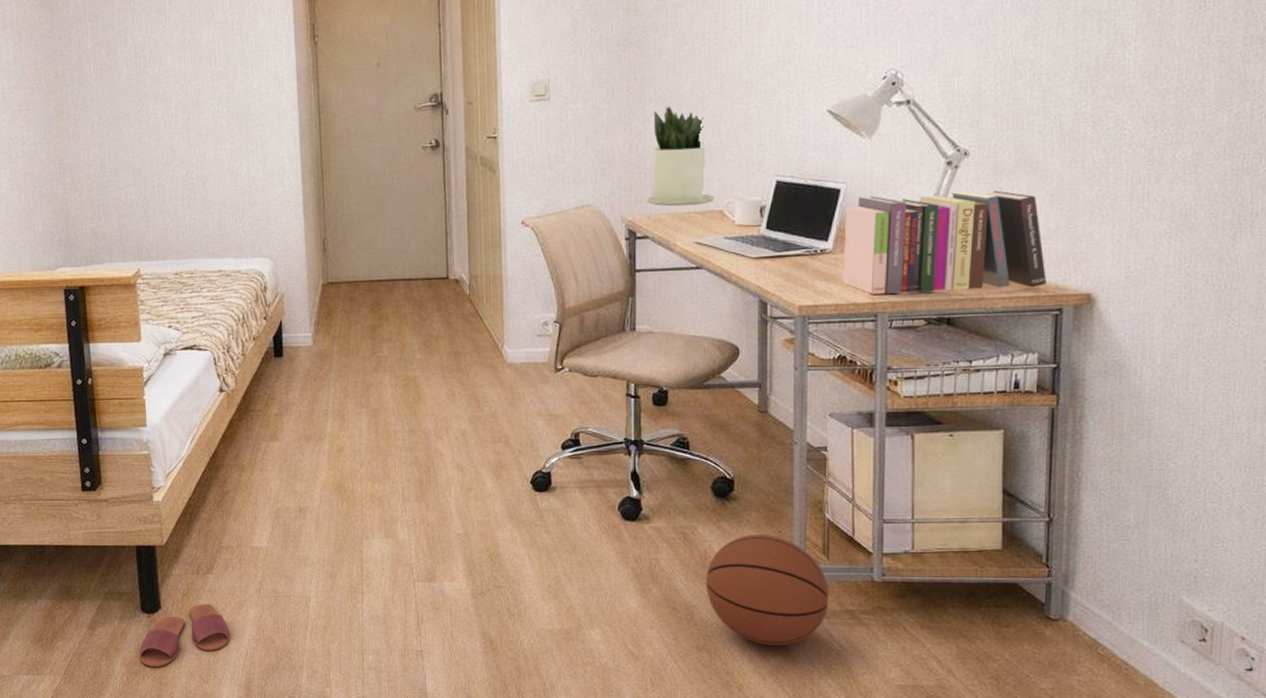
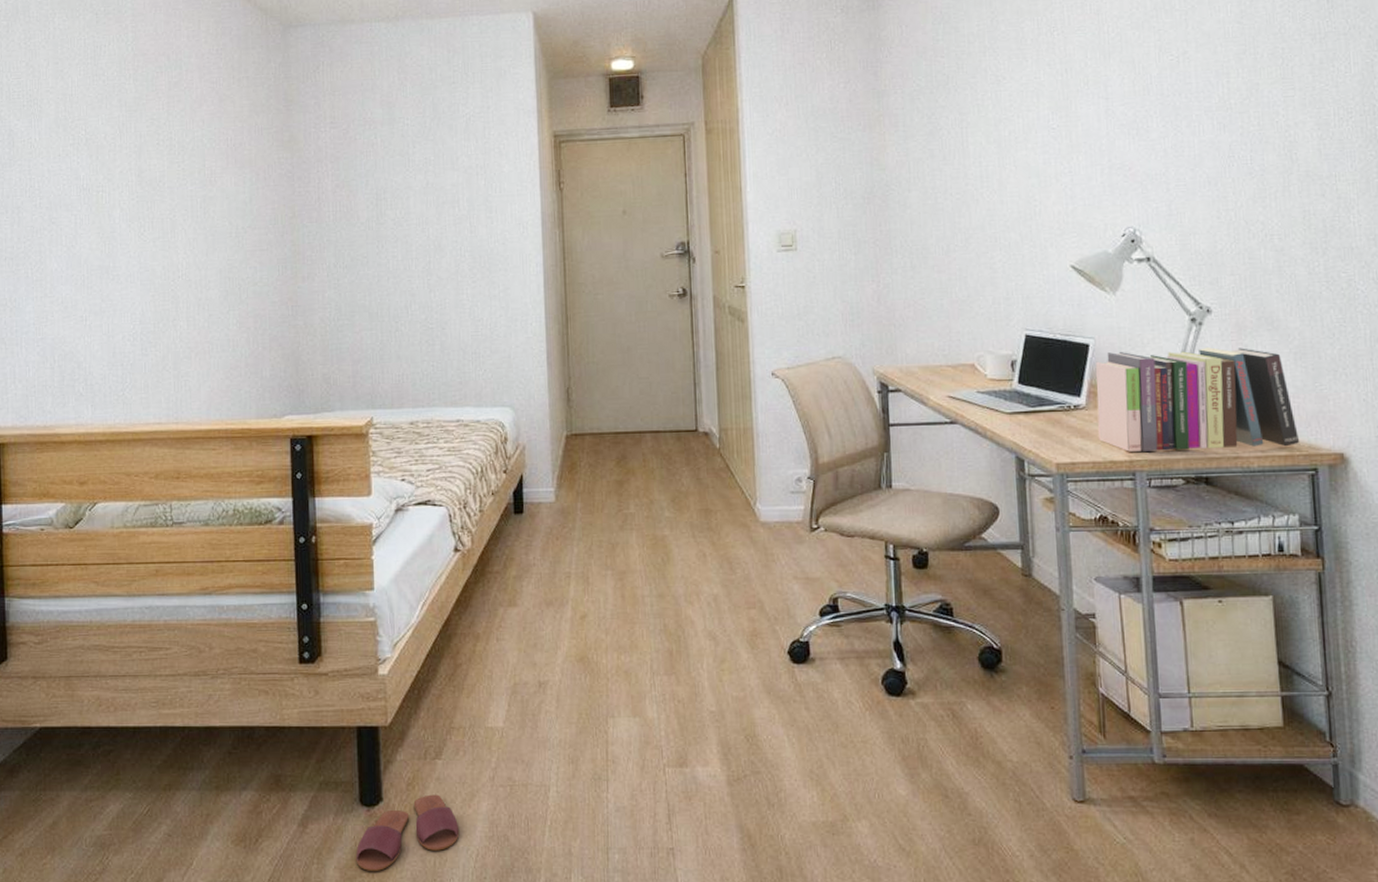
planter: present [646,106,716,207] -> none [896,258,967,360]
basketball: present [705,533,829,646] -> none [977,710,1110,838]

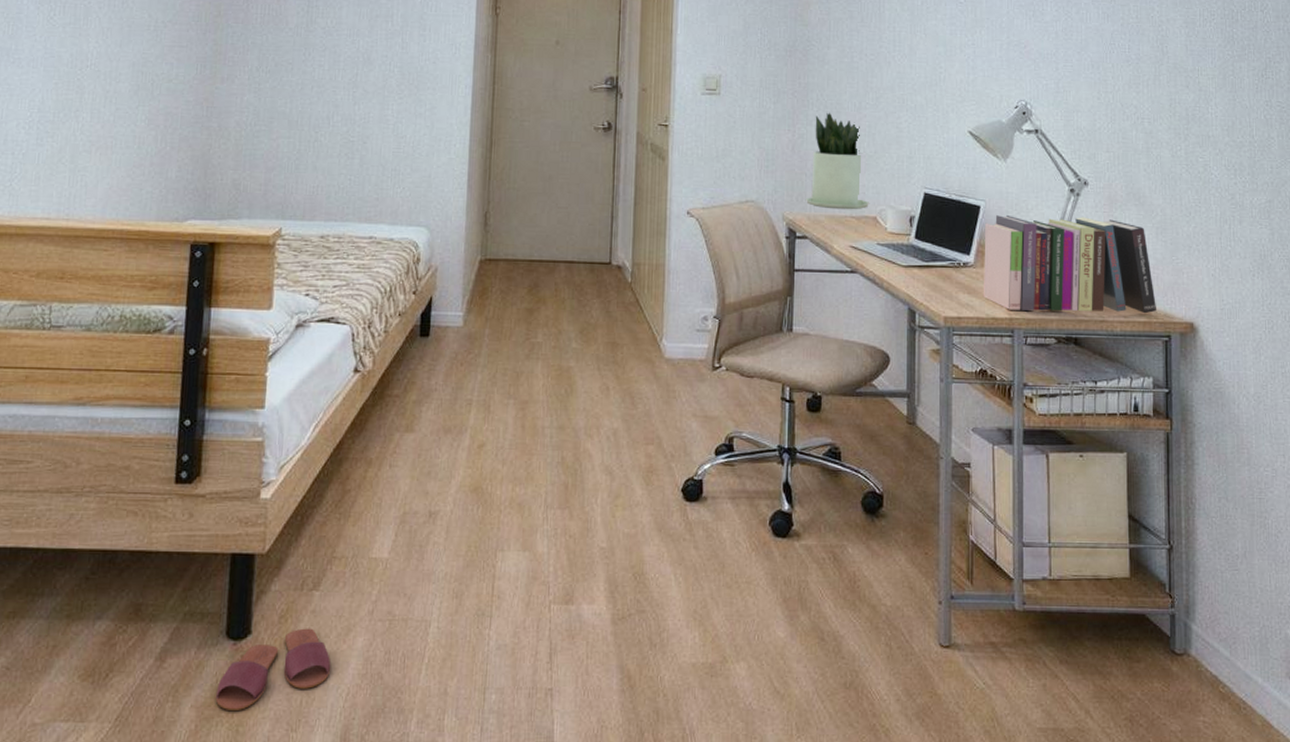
planter: none [896,258,967,360] -> present [806,112,870,210]

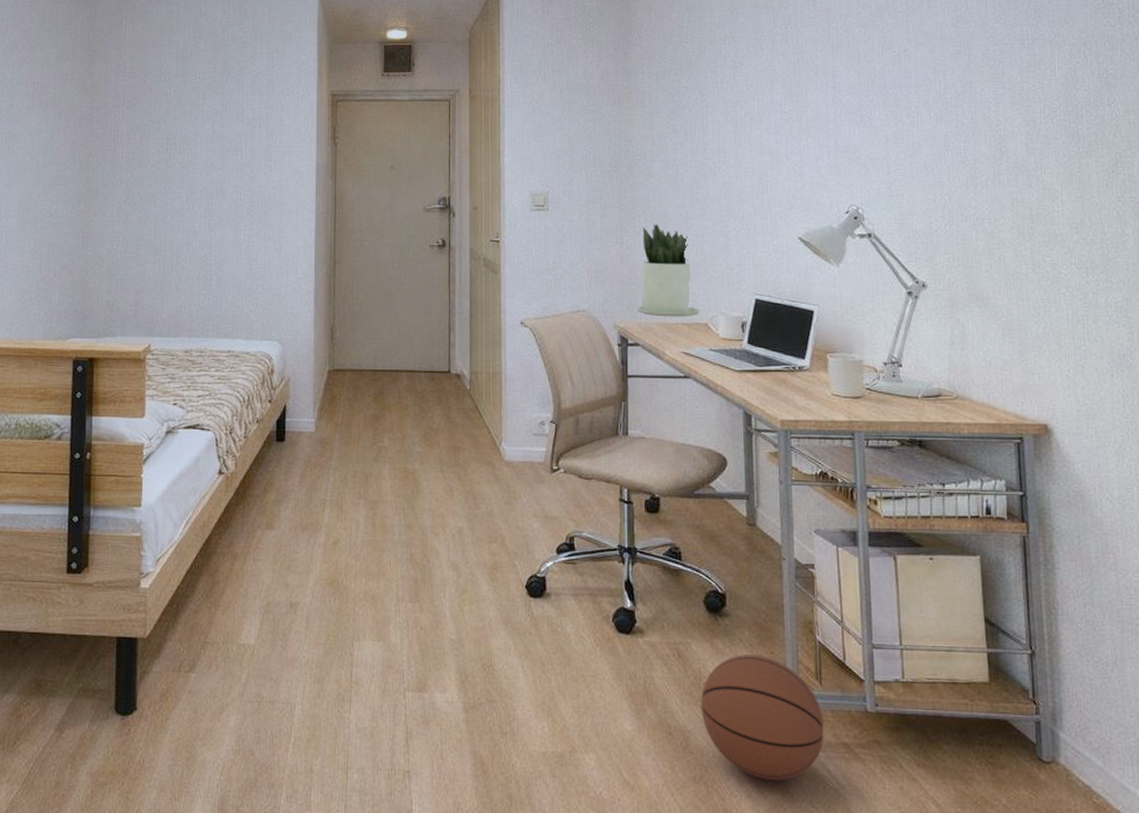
slippers: present [215,628,331,712] -> none [107,706,208,780]
basketball: none [854,555,973,683] -> present [700,653,825,781]
books: present [983,214,1157,314] -> none [819,318,1007,416]

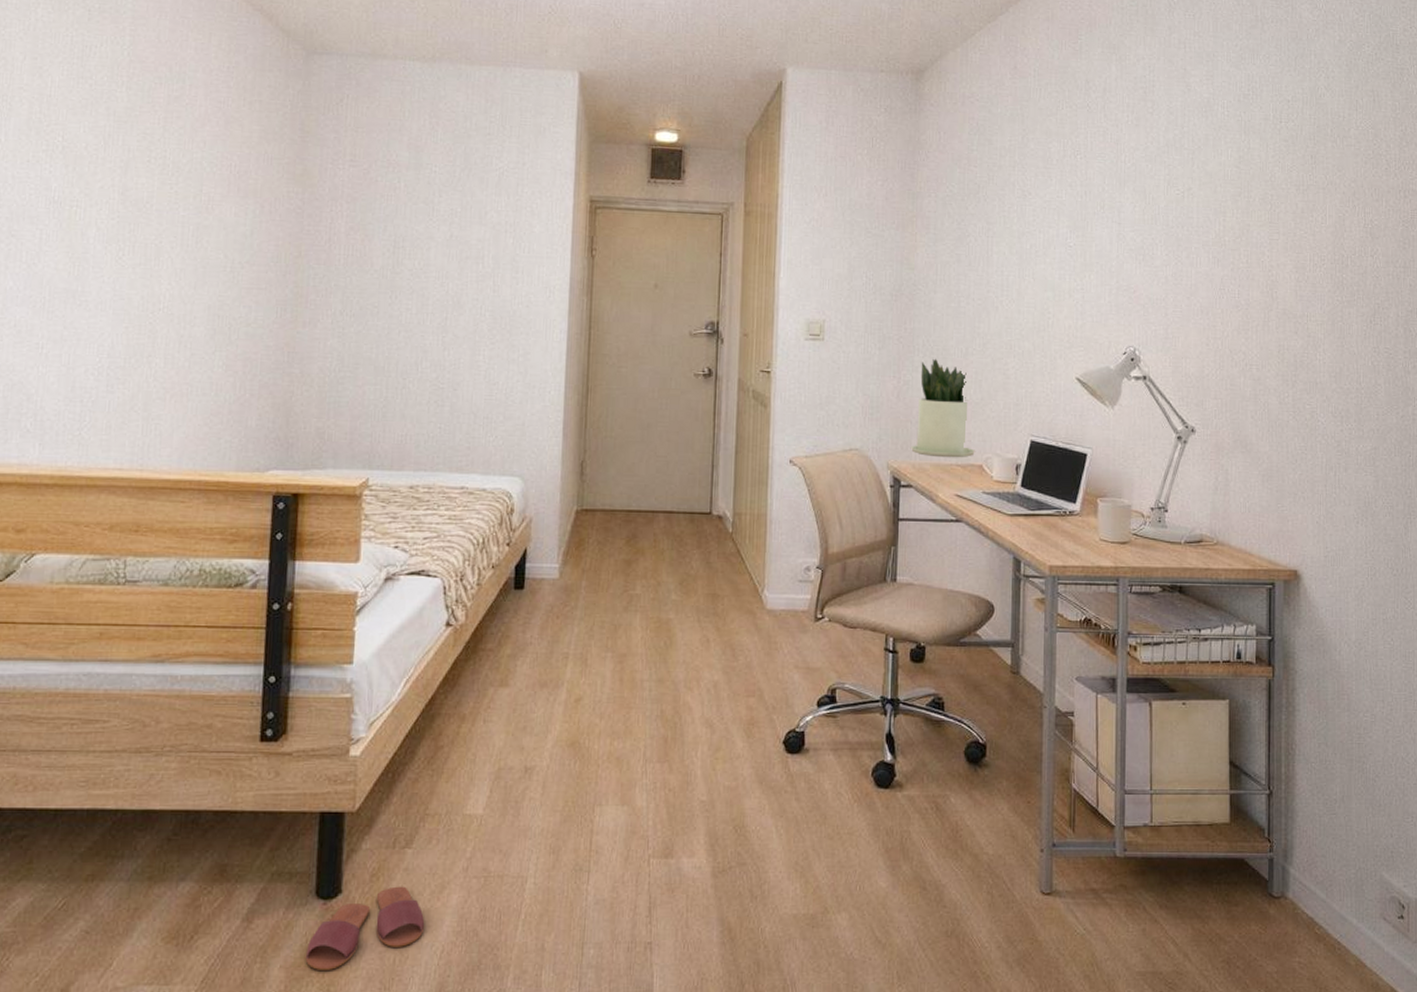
slippers: none [107,706,208,780] -> present [305,886,425,971]
basketball: present [700,653,825,781] -> none [956,804,1075,930]

